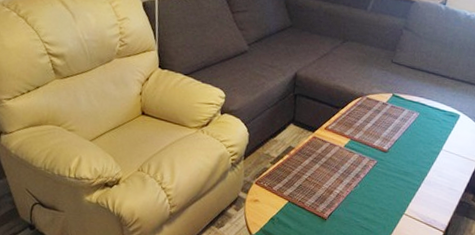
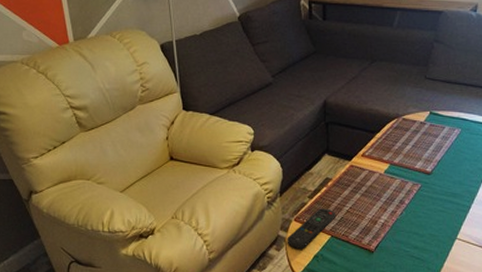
remote control: none [246,174,295,211] -> present [287,208,335,248]

